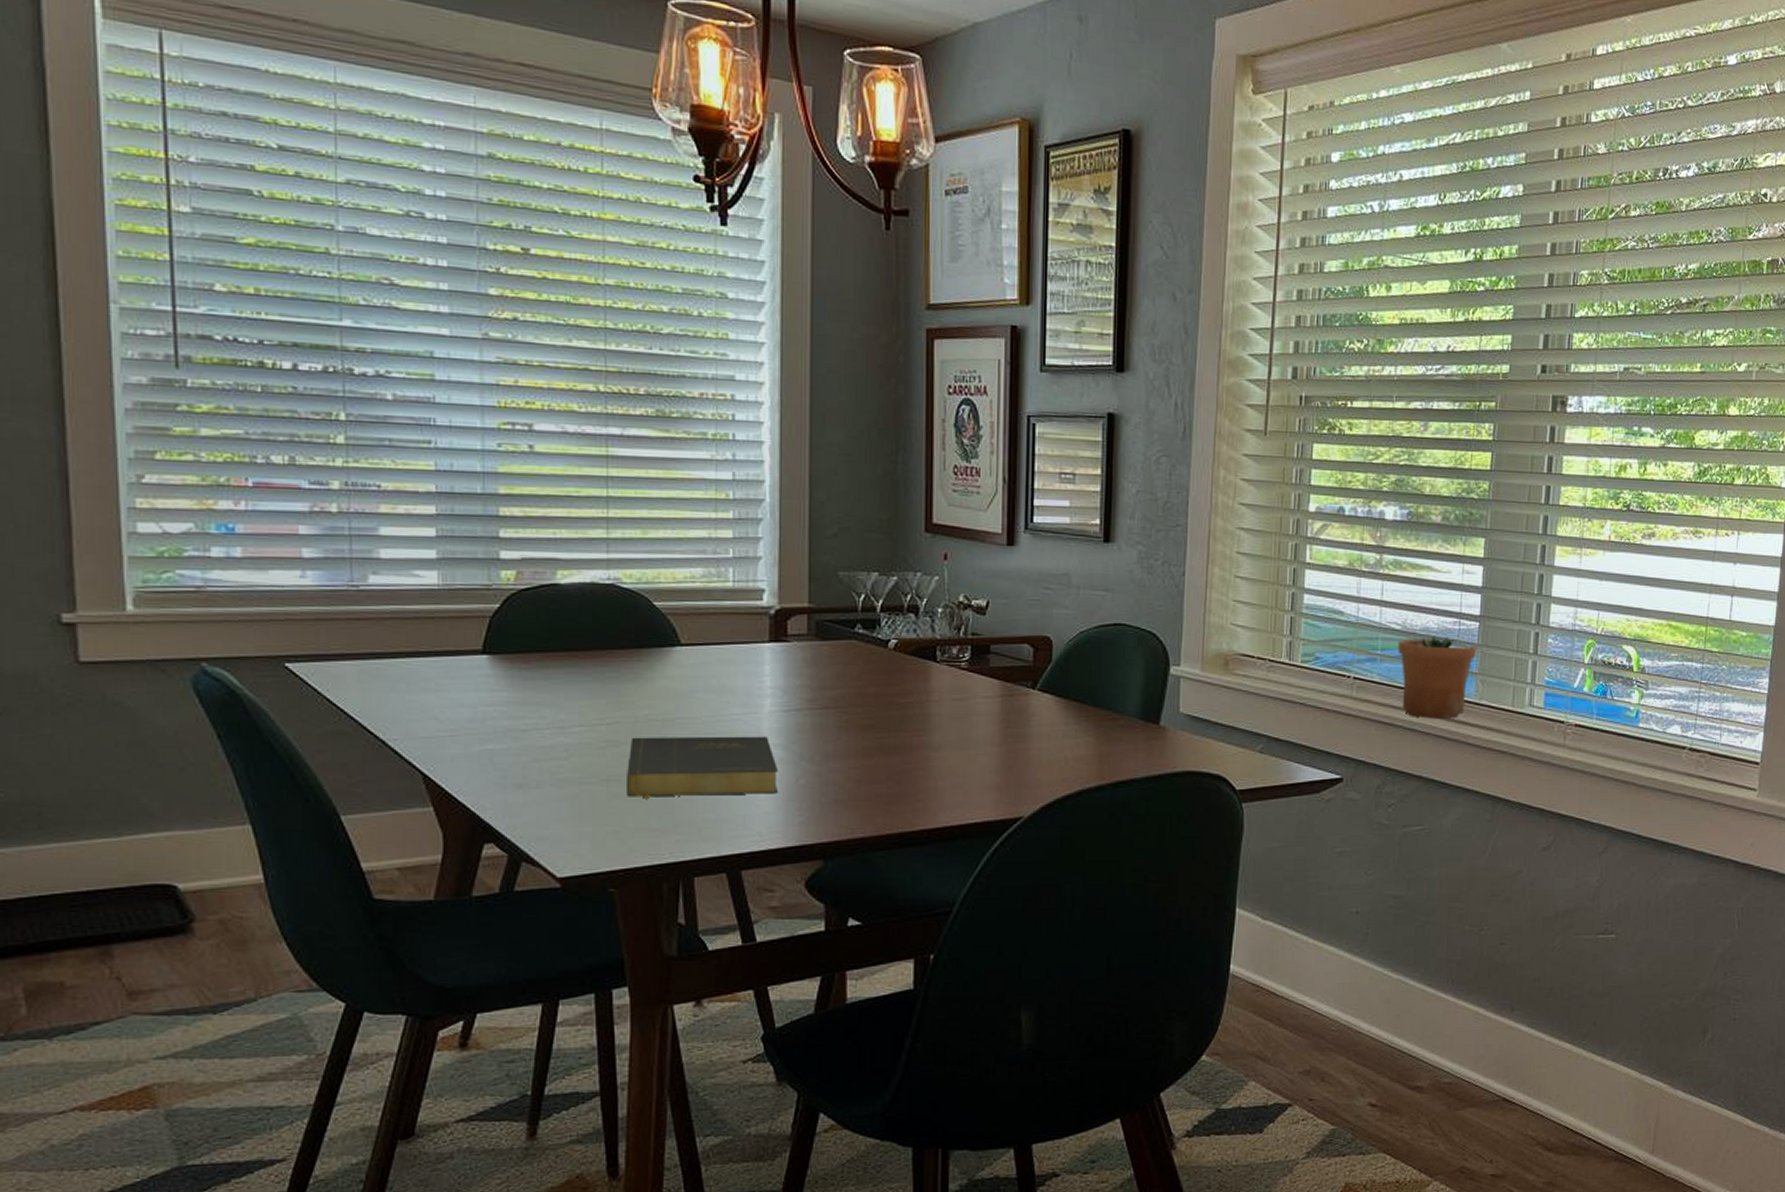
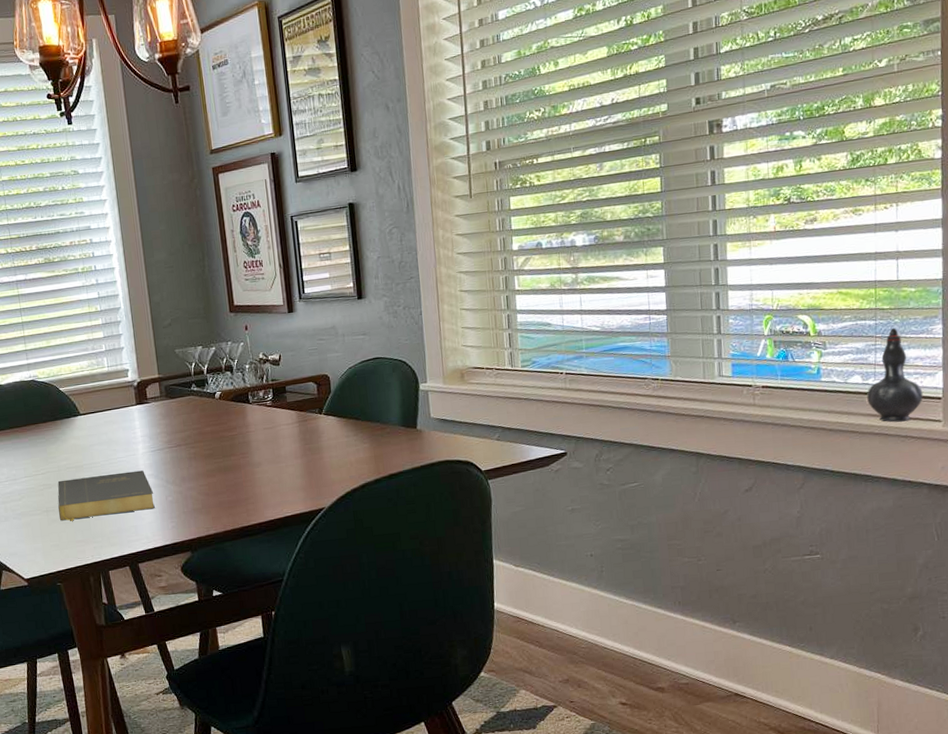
planter: present [1398,636,1477,719] -> none [599,330,668,398]
decorative vase: none [1684,674,1742,786] -> present [867,327,923,422]

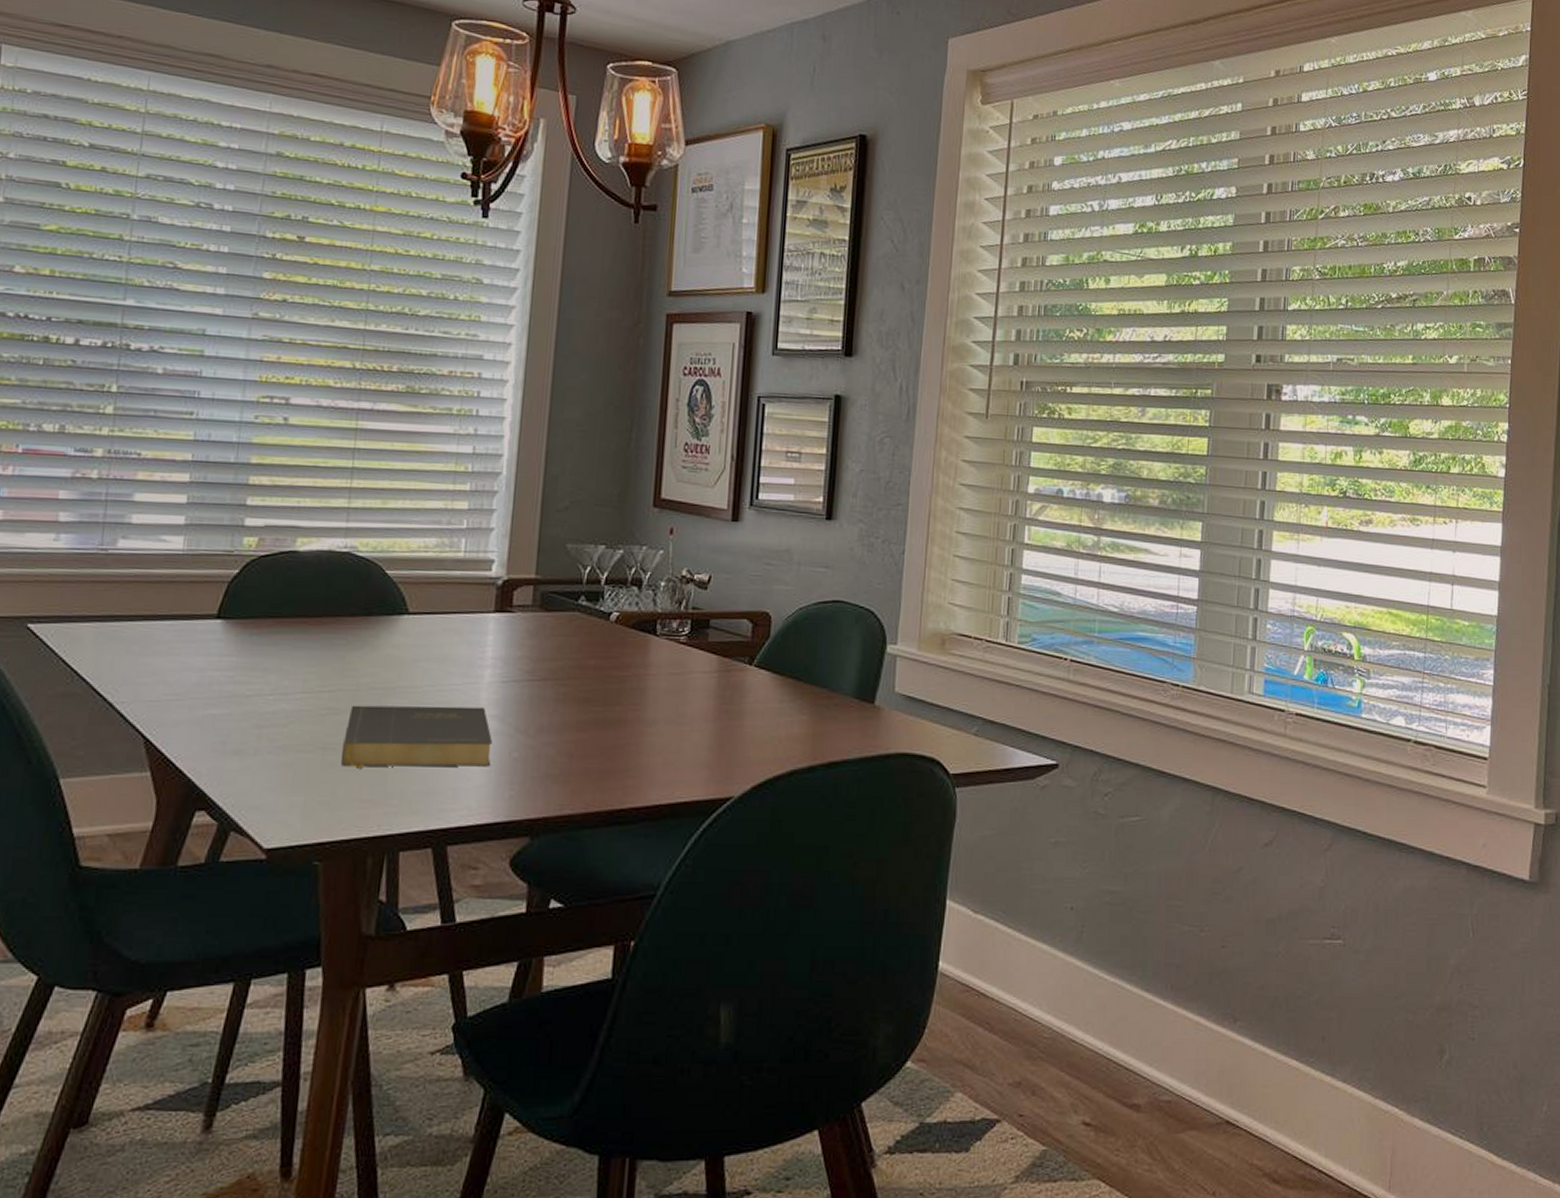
decorative vase: present [867,327,923,422] -> none [1409,665,1469,781]

